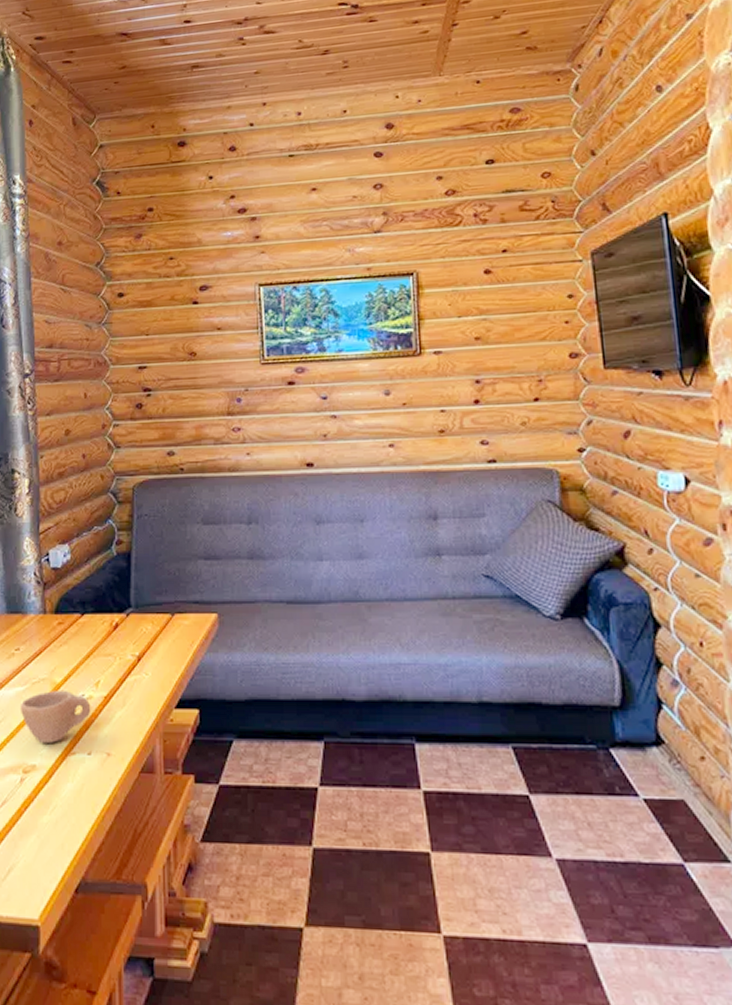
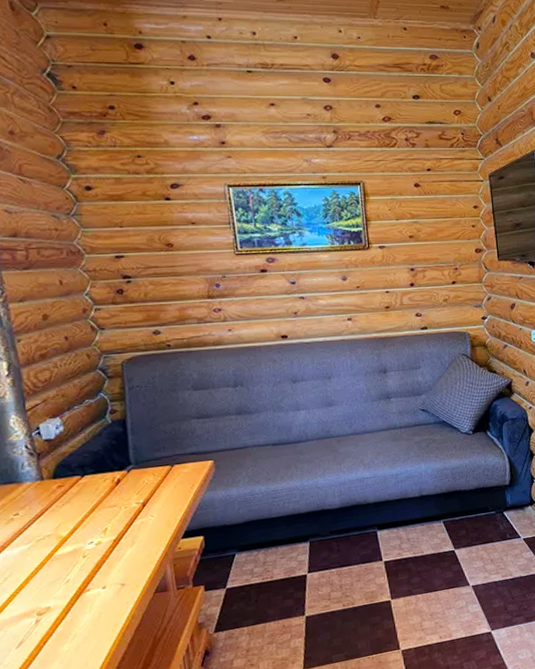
cup: present [20,689,91,743] -> none [26,540,102,588]

